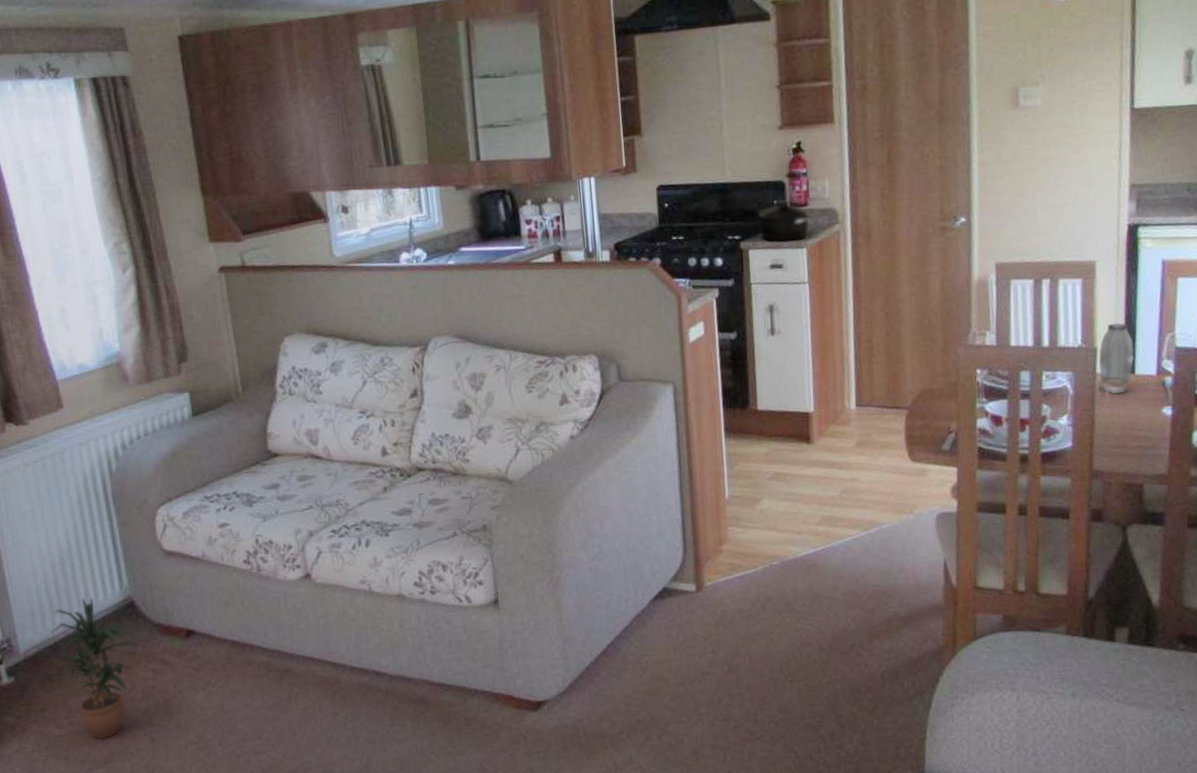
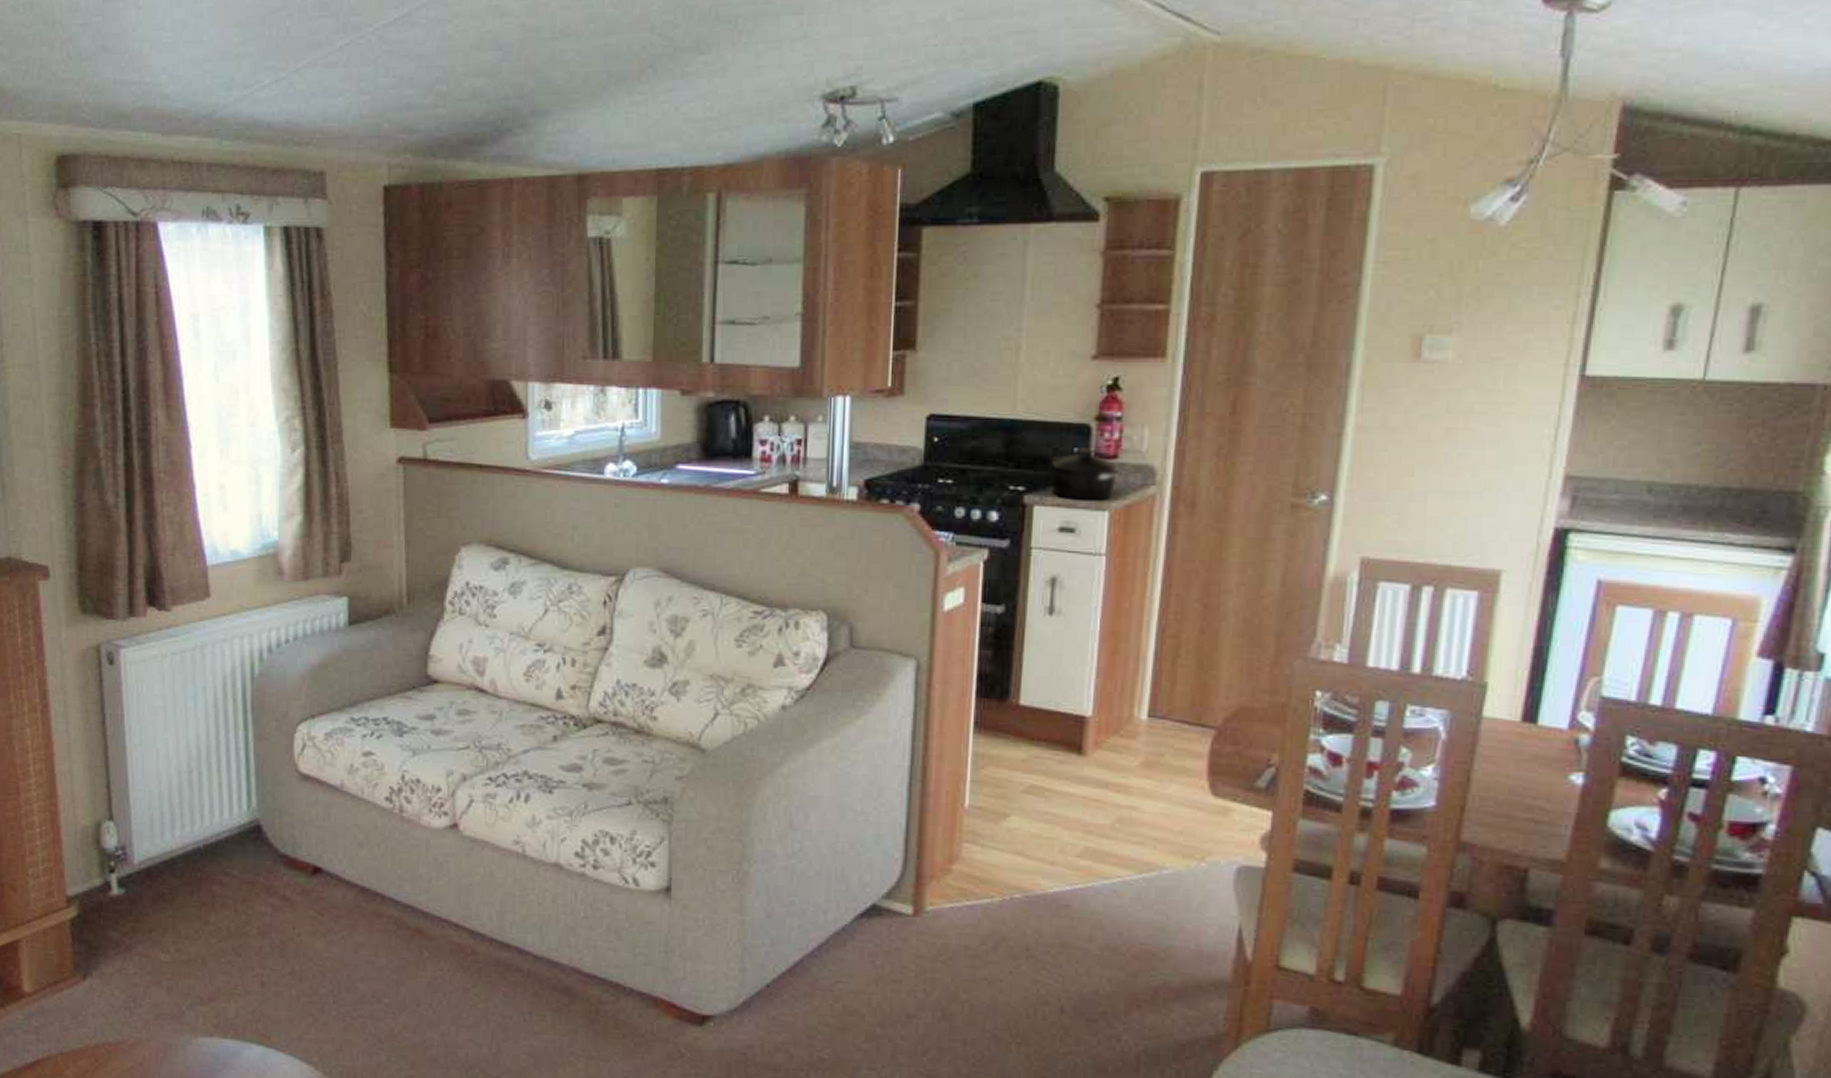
potted plant: present [51,597,136,739] -> none [165,813,258,973]
vase: present [1099,323,1134,394] -> none [1487,654,1541,748]

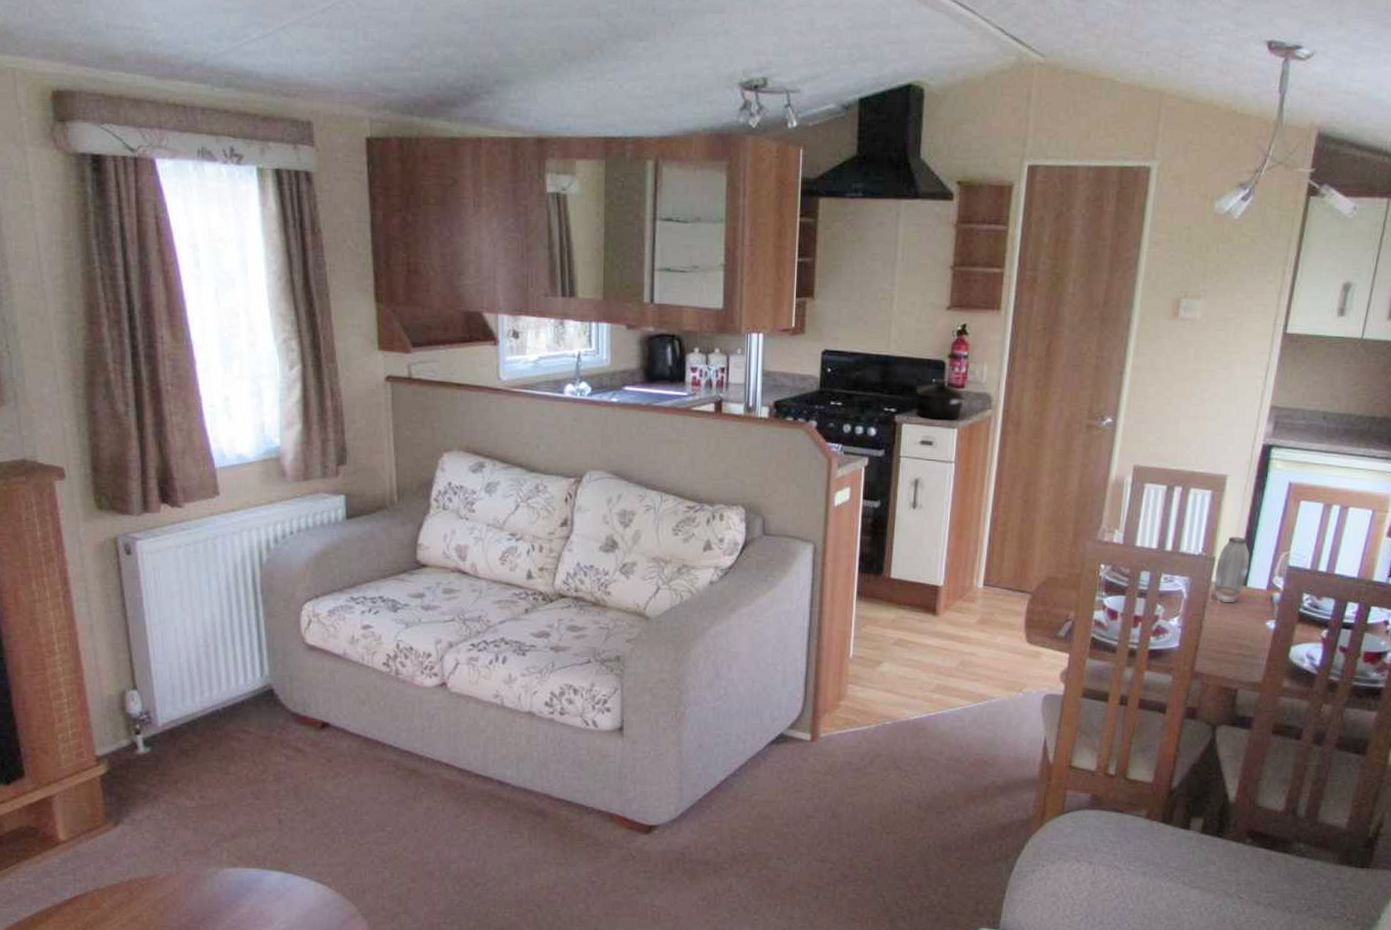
vase: none [1487,654,1541,748] -> present [1214,536,1250,603]

